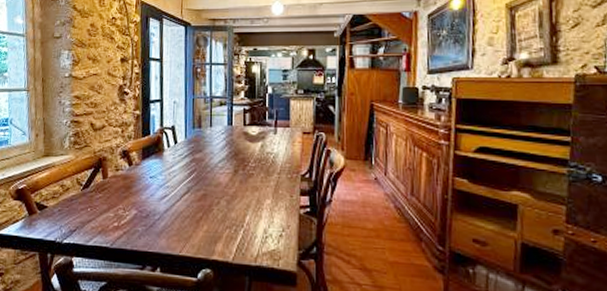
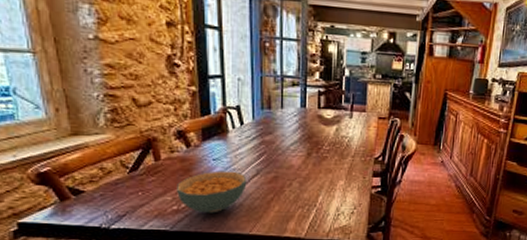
cereal bowl: none [117,188,179,231] -> present [175,171,247,213]

